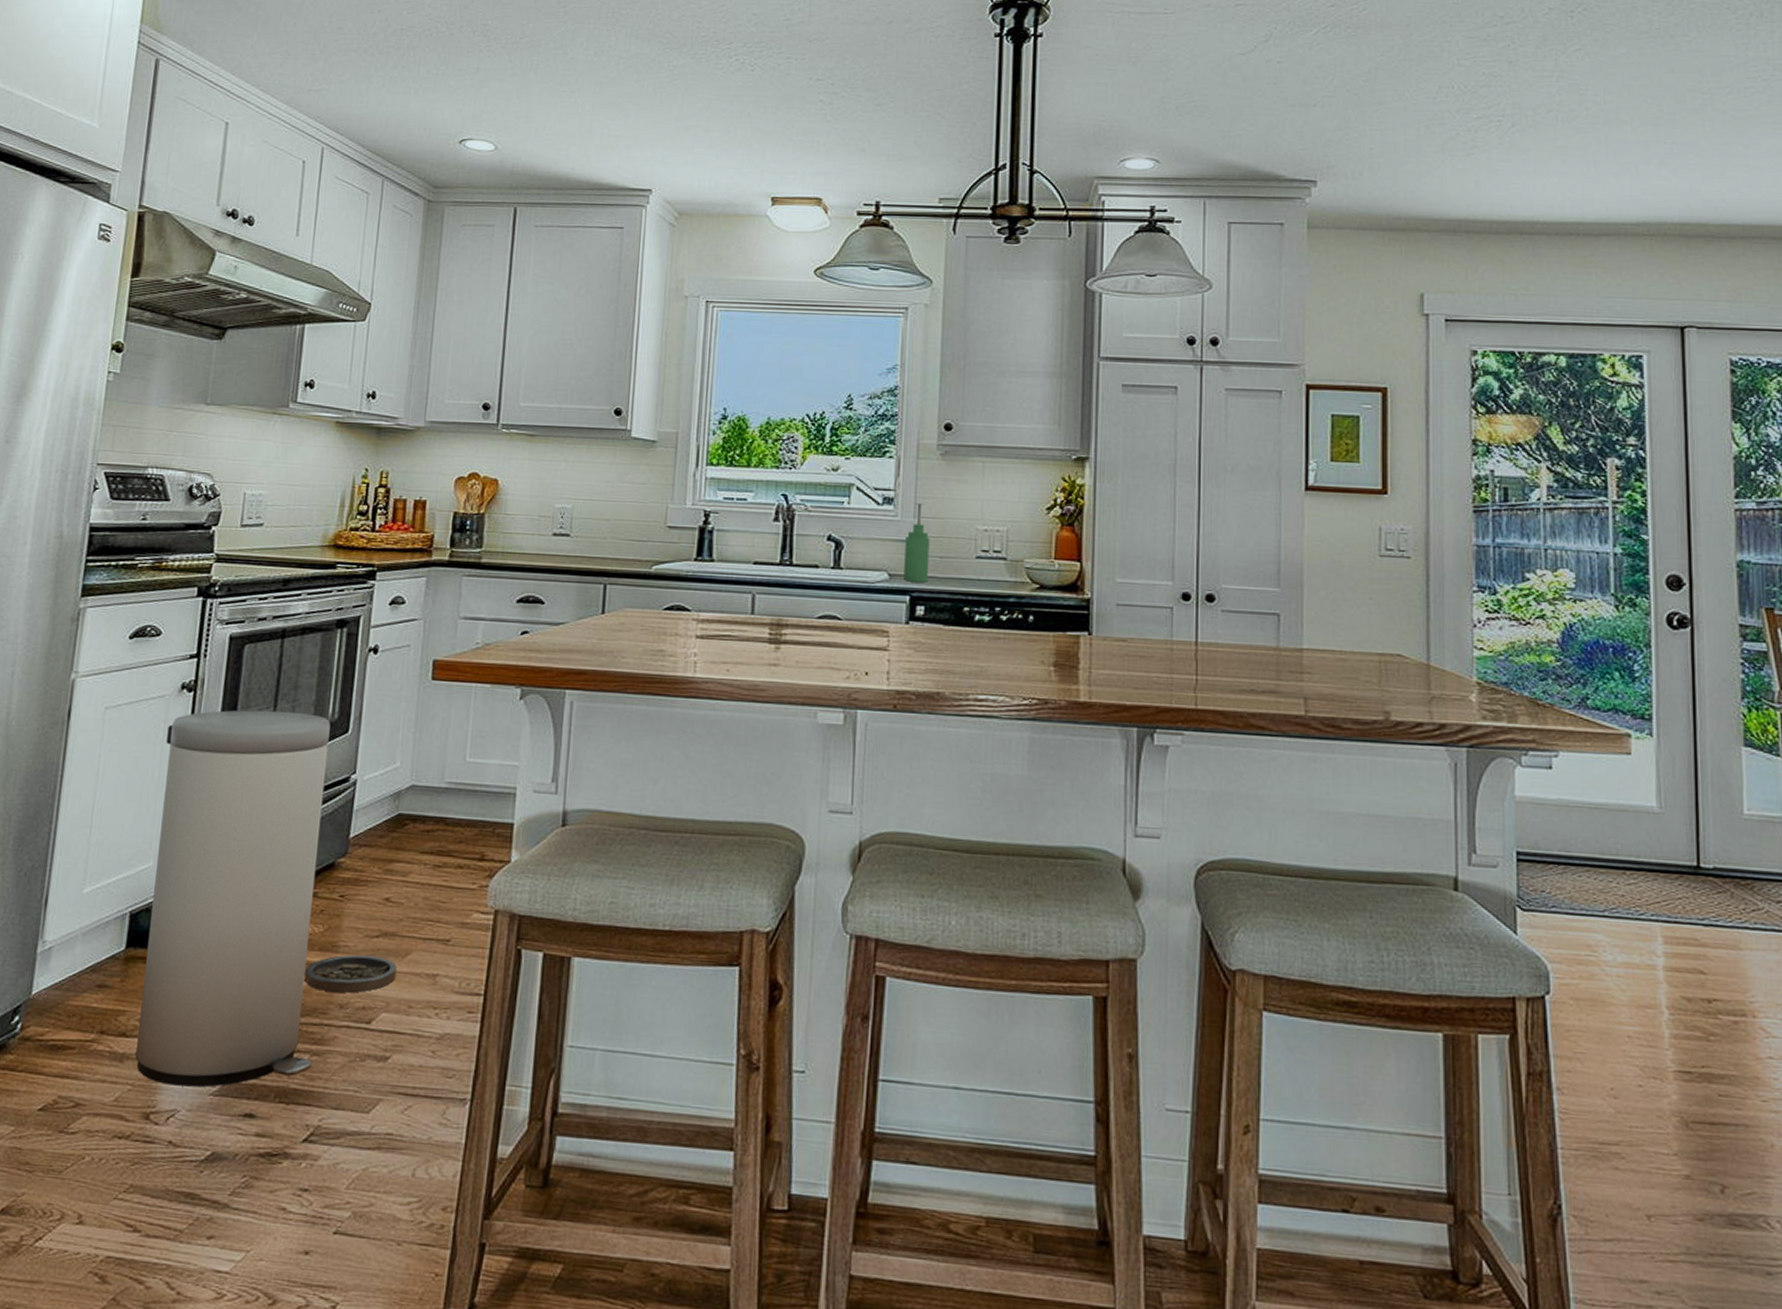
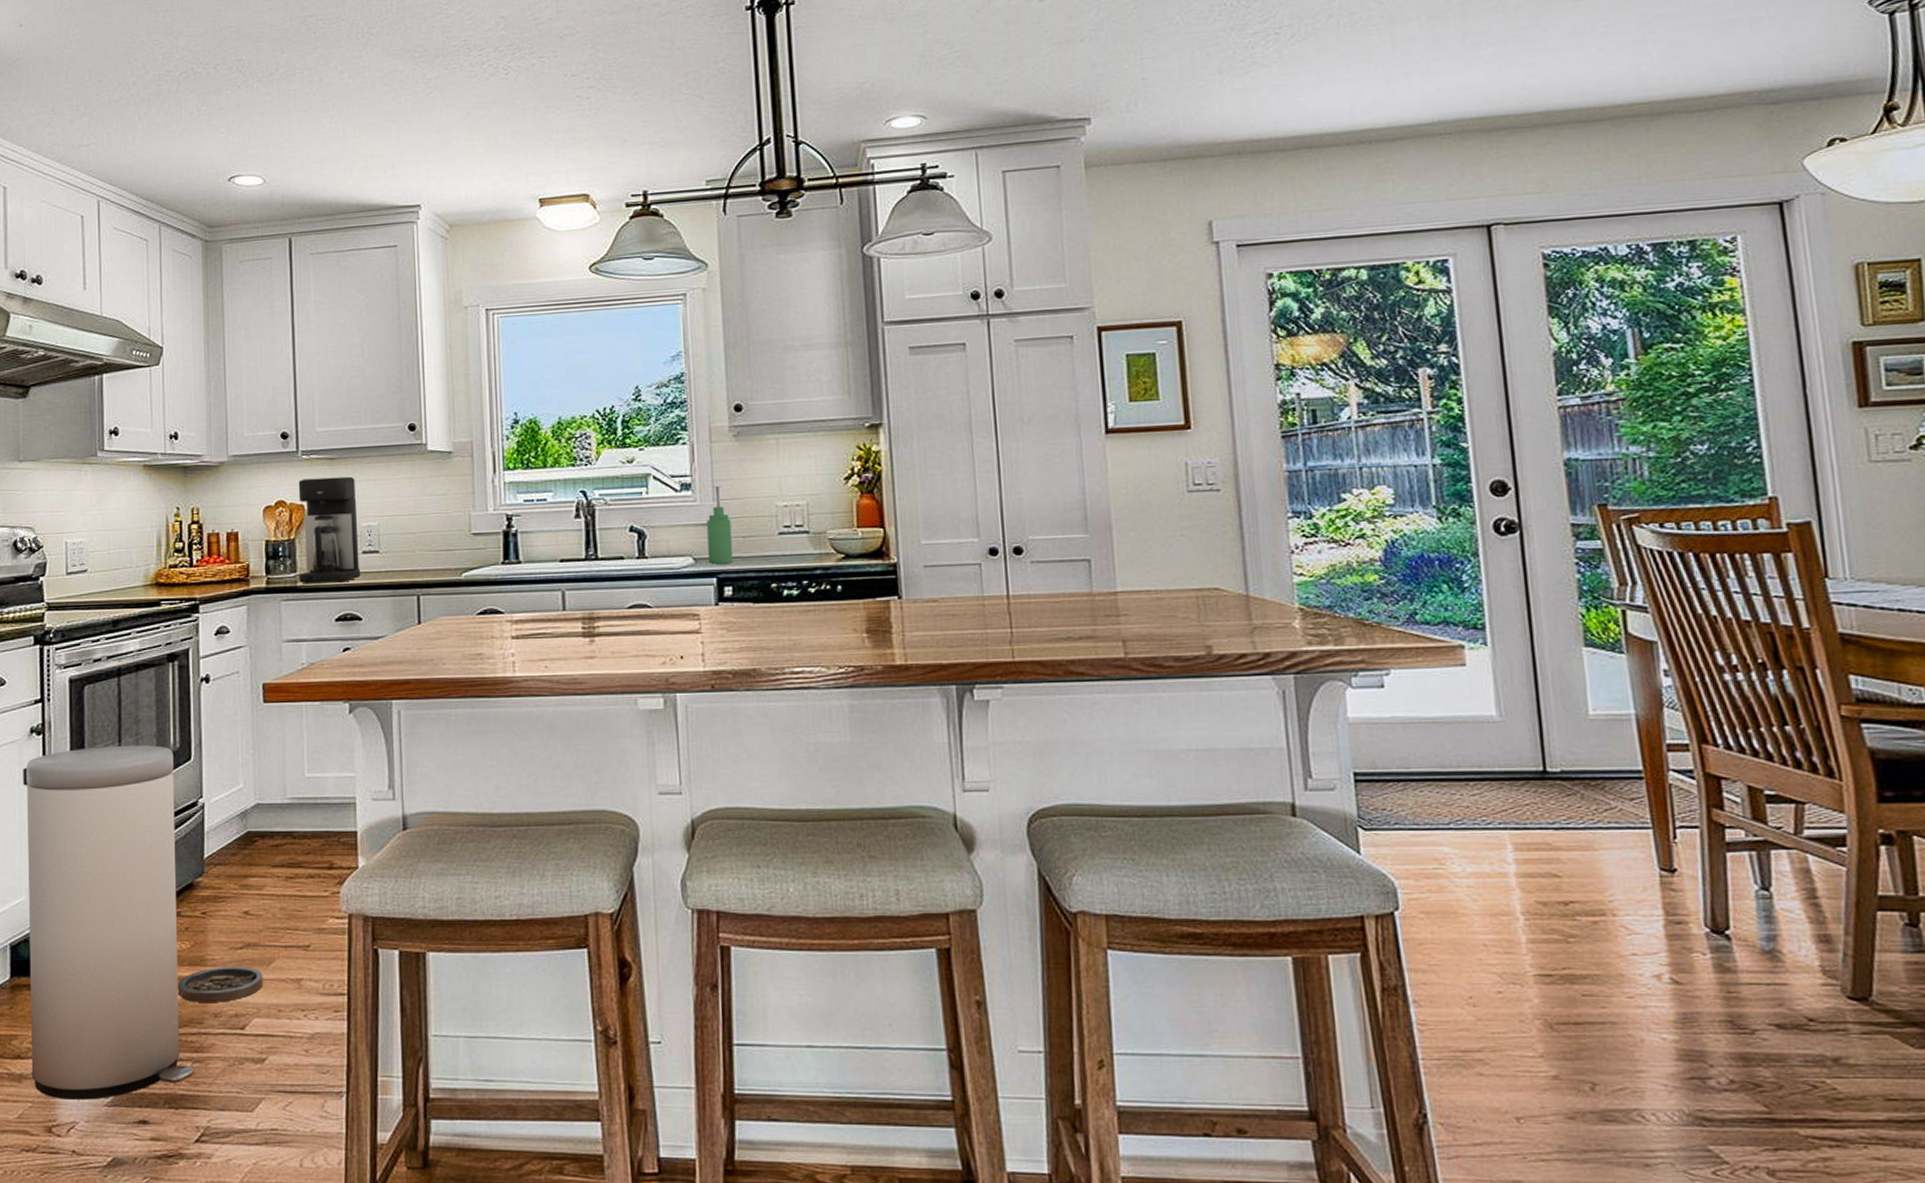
coffee maker: none [483,453,554,563] -> present [298,476,361,584]

